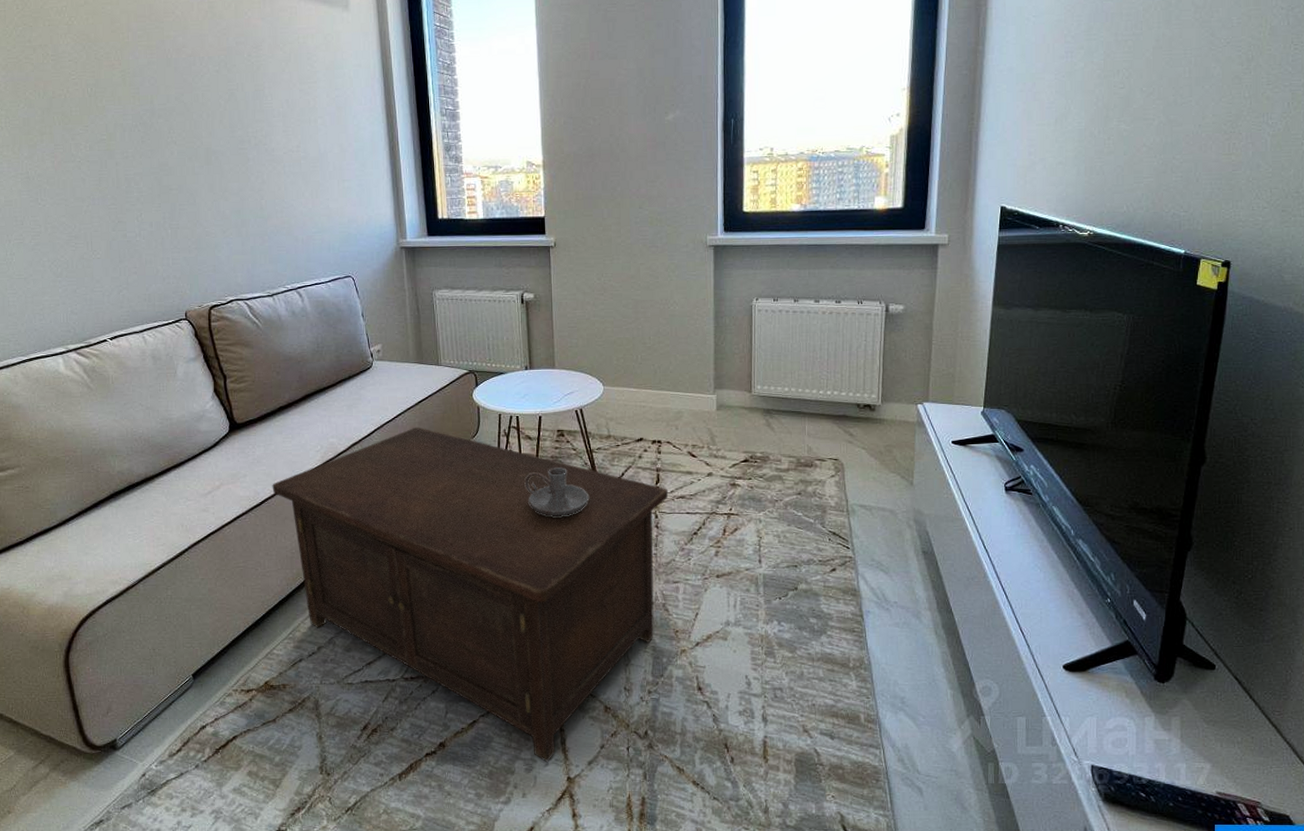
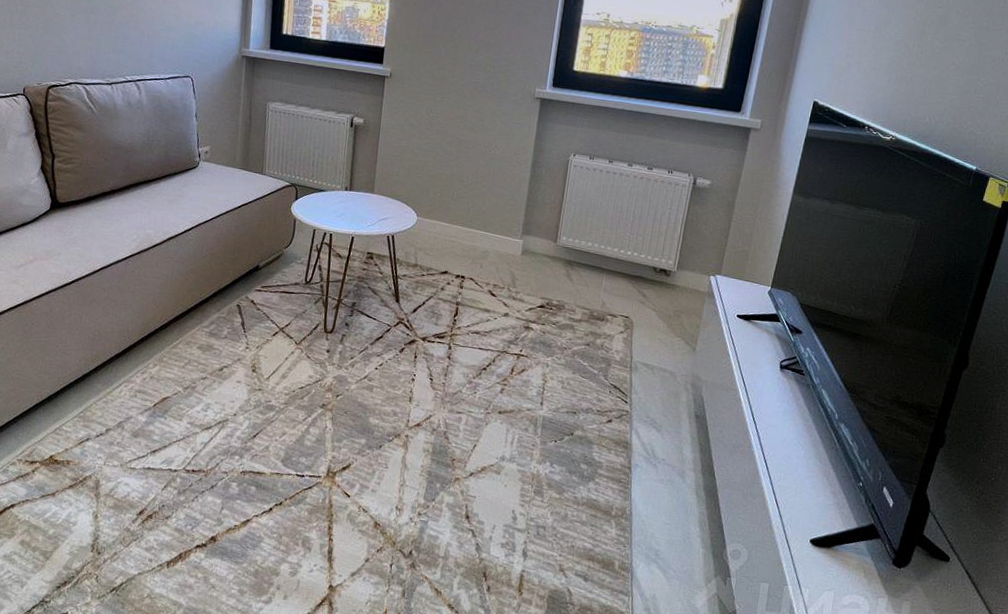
cabinet: present [272,427,668,763] -> none [84,230,464,569]
candle holder: present [524,467,589,516] -> none [329,287,388,336]

